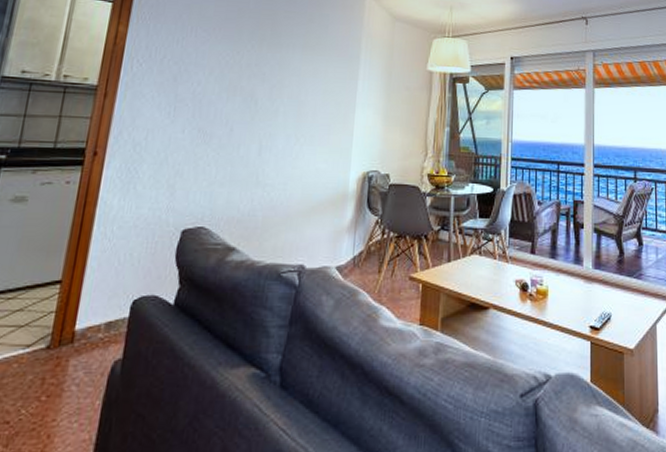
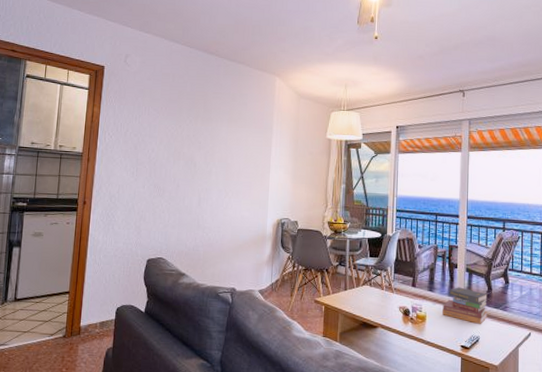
books: none [567,252,619,297] -> present [443,287,488,324]

